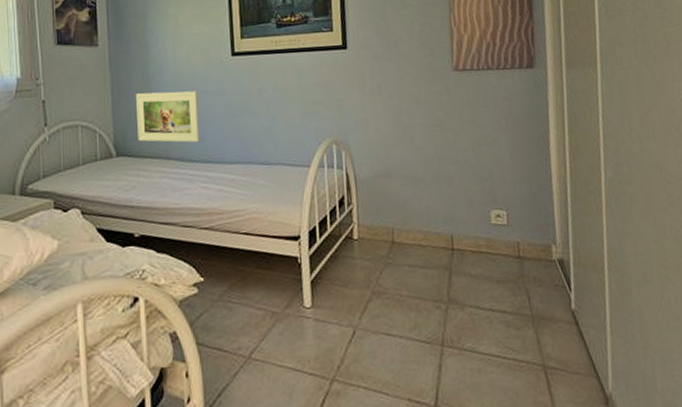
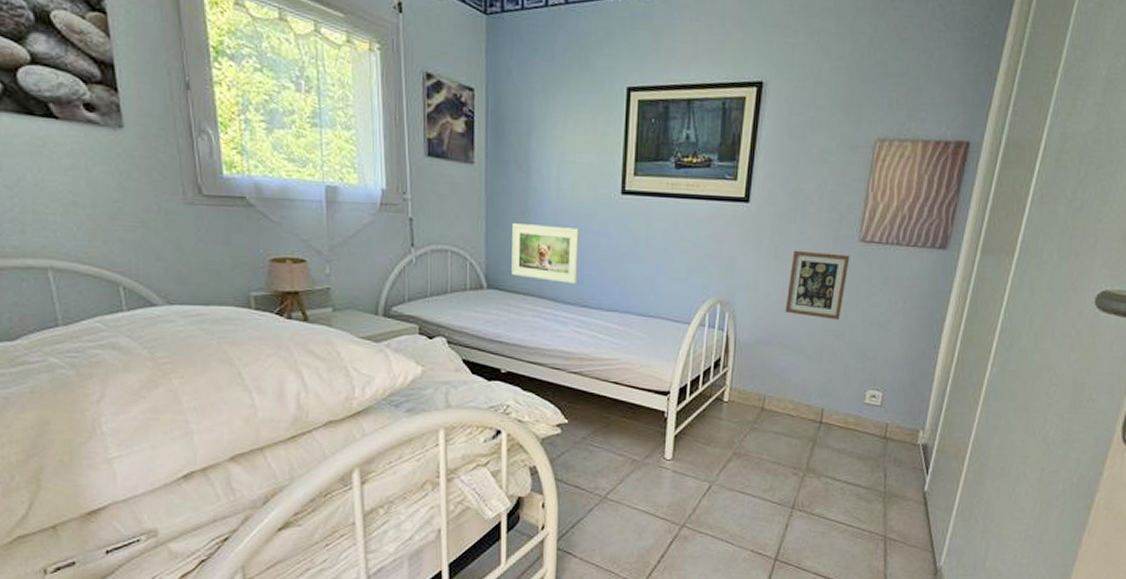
picture frame: none [394,84,450,146] -> present [784,250,850,320]

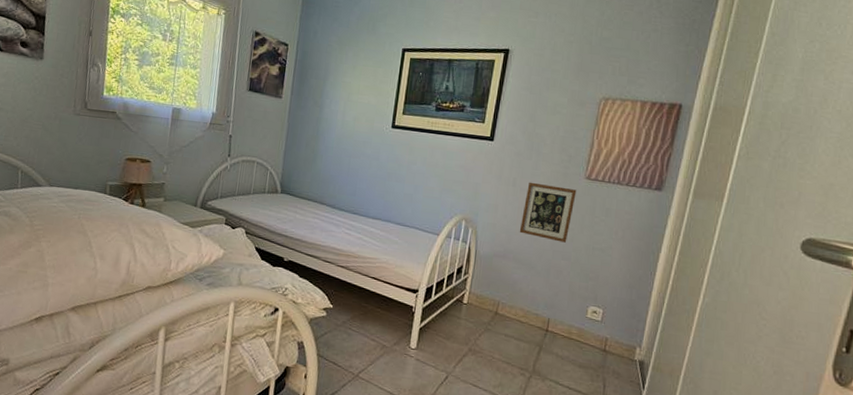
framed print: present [511,223,579,284] -> none [301,145,357,195]

